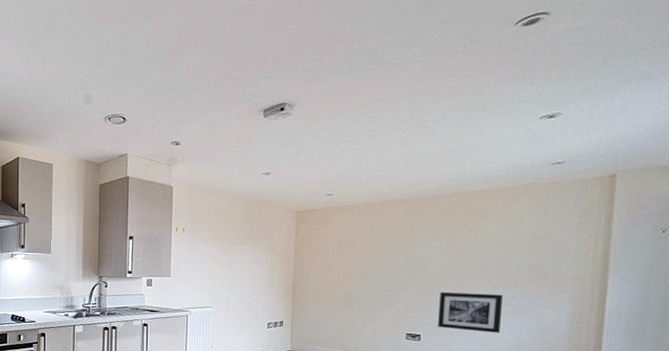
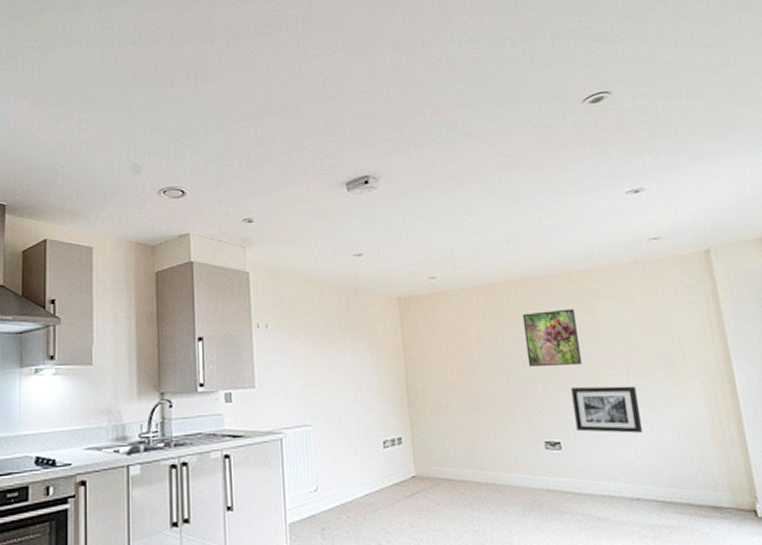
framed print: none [404,225,460,274] -> present [522,308,583,368]

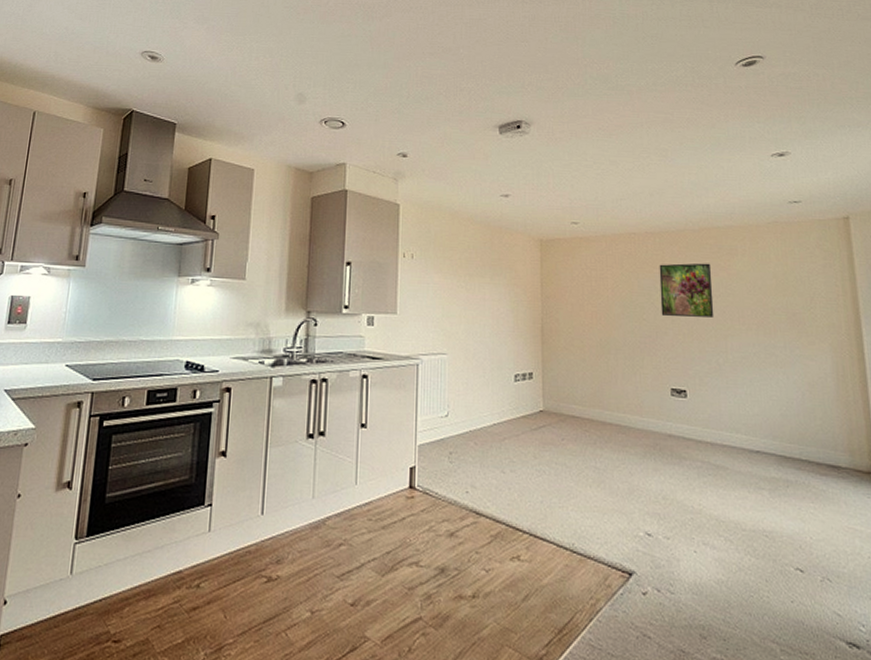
wall art: present [571,385,642,433] -> none [701,339,767,388]

